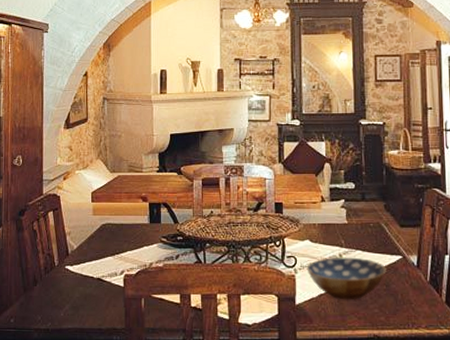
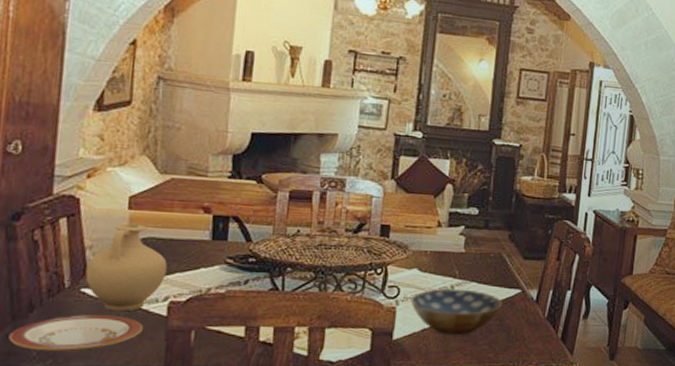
plate: none [23,287,109,317] -> present [9,315,144,352]
ceramic jug: none [67,213,121,284] -> present [85,223,167,312]

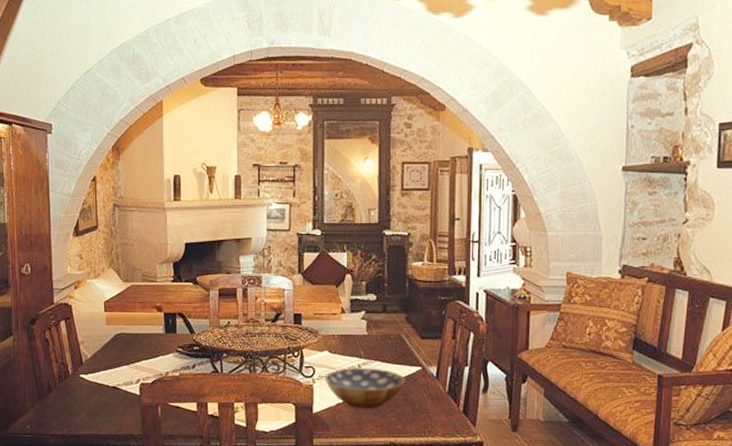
plate: present [9,315,144,352] -> none [38,395,125,423]
ceramic jug: present [85,223,167,312] -> none [81,323,136,392]

